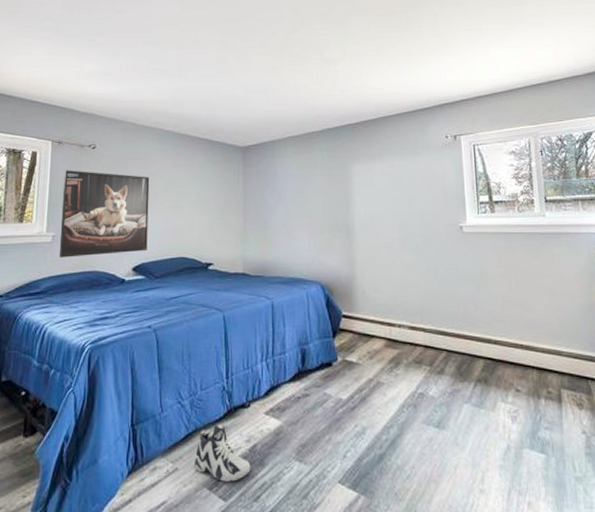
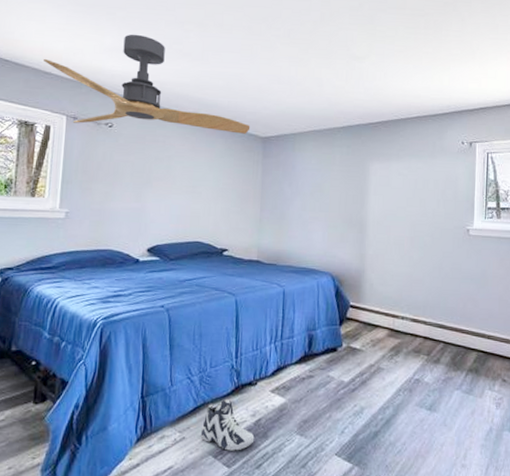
ceiling fan: none [30,57,229,147] -> present [44,34,251,134]
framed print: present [59,170,150,258] -> none [72,147,168,235]

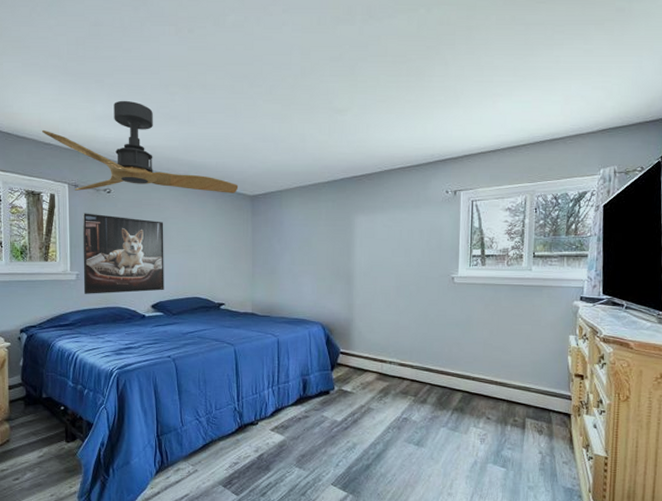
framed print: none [72,147,168,235] -> present [82,213,164,294]
sneaker: present [200,399,255,451] -> none [211,437,259,481]

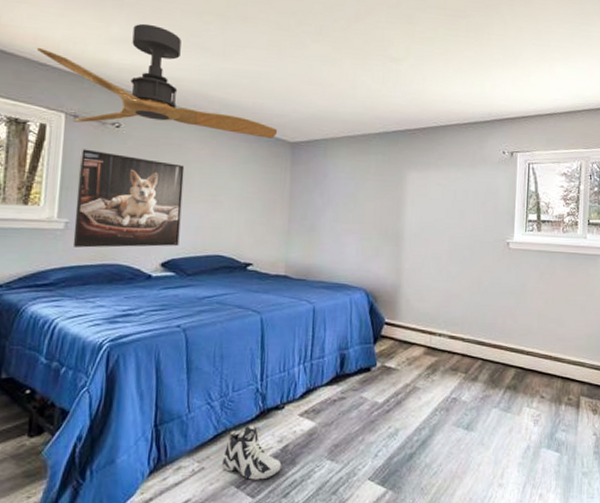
sneaker: none [211,437,259,481] -> present [221,425,282,480]

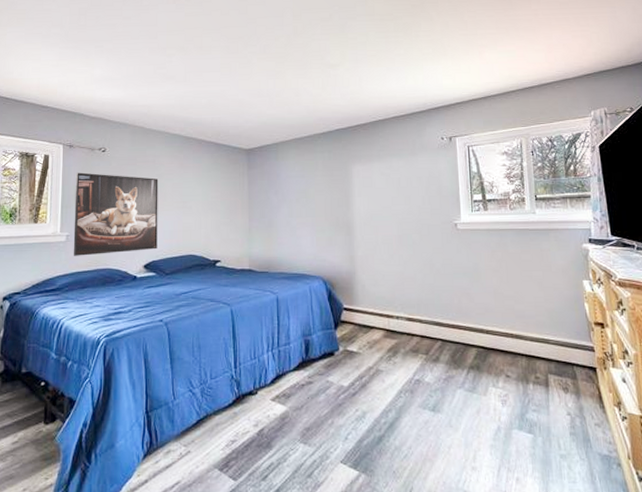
ceiling fan: present [37,23,278,139] -> none [40,63,234,151]
sneaker: present [221,425,282,480] -> none [205,410,259,463]

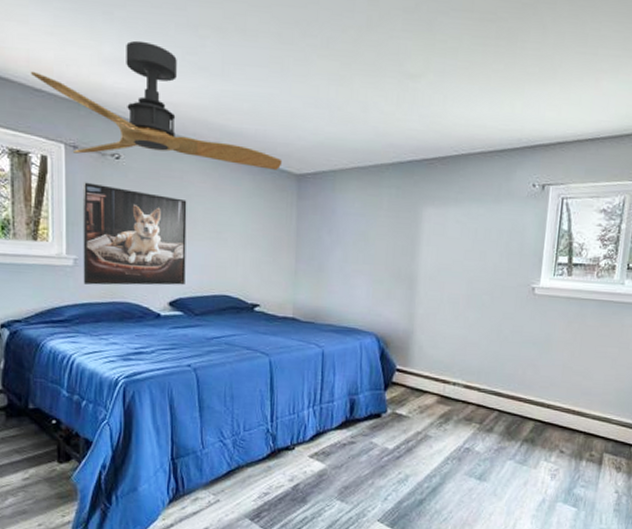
ceiling fan: none [40,63,234,151] -> present [31,40,283,170]

